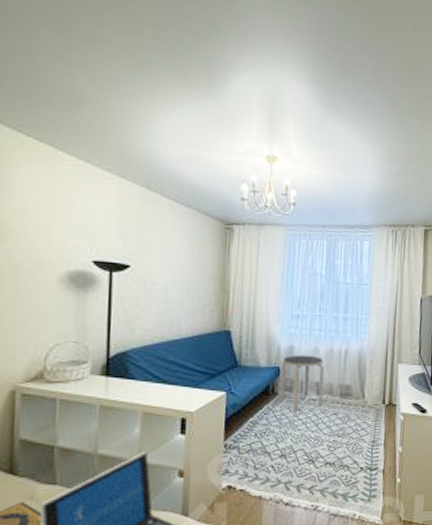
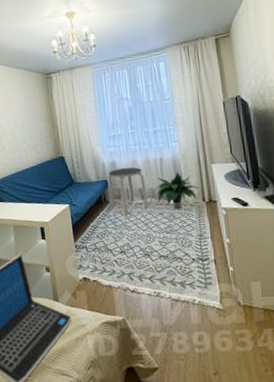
potted plant: none [333,368,383,411] -> present [155,172,200,210]

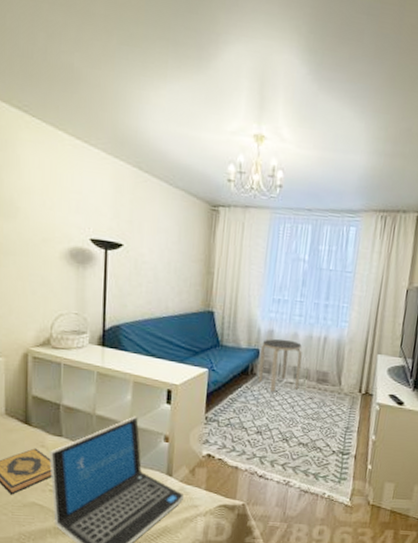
potted plant: present [155,172,200,210] -> none [310,356,360,397]

